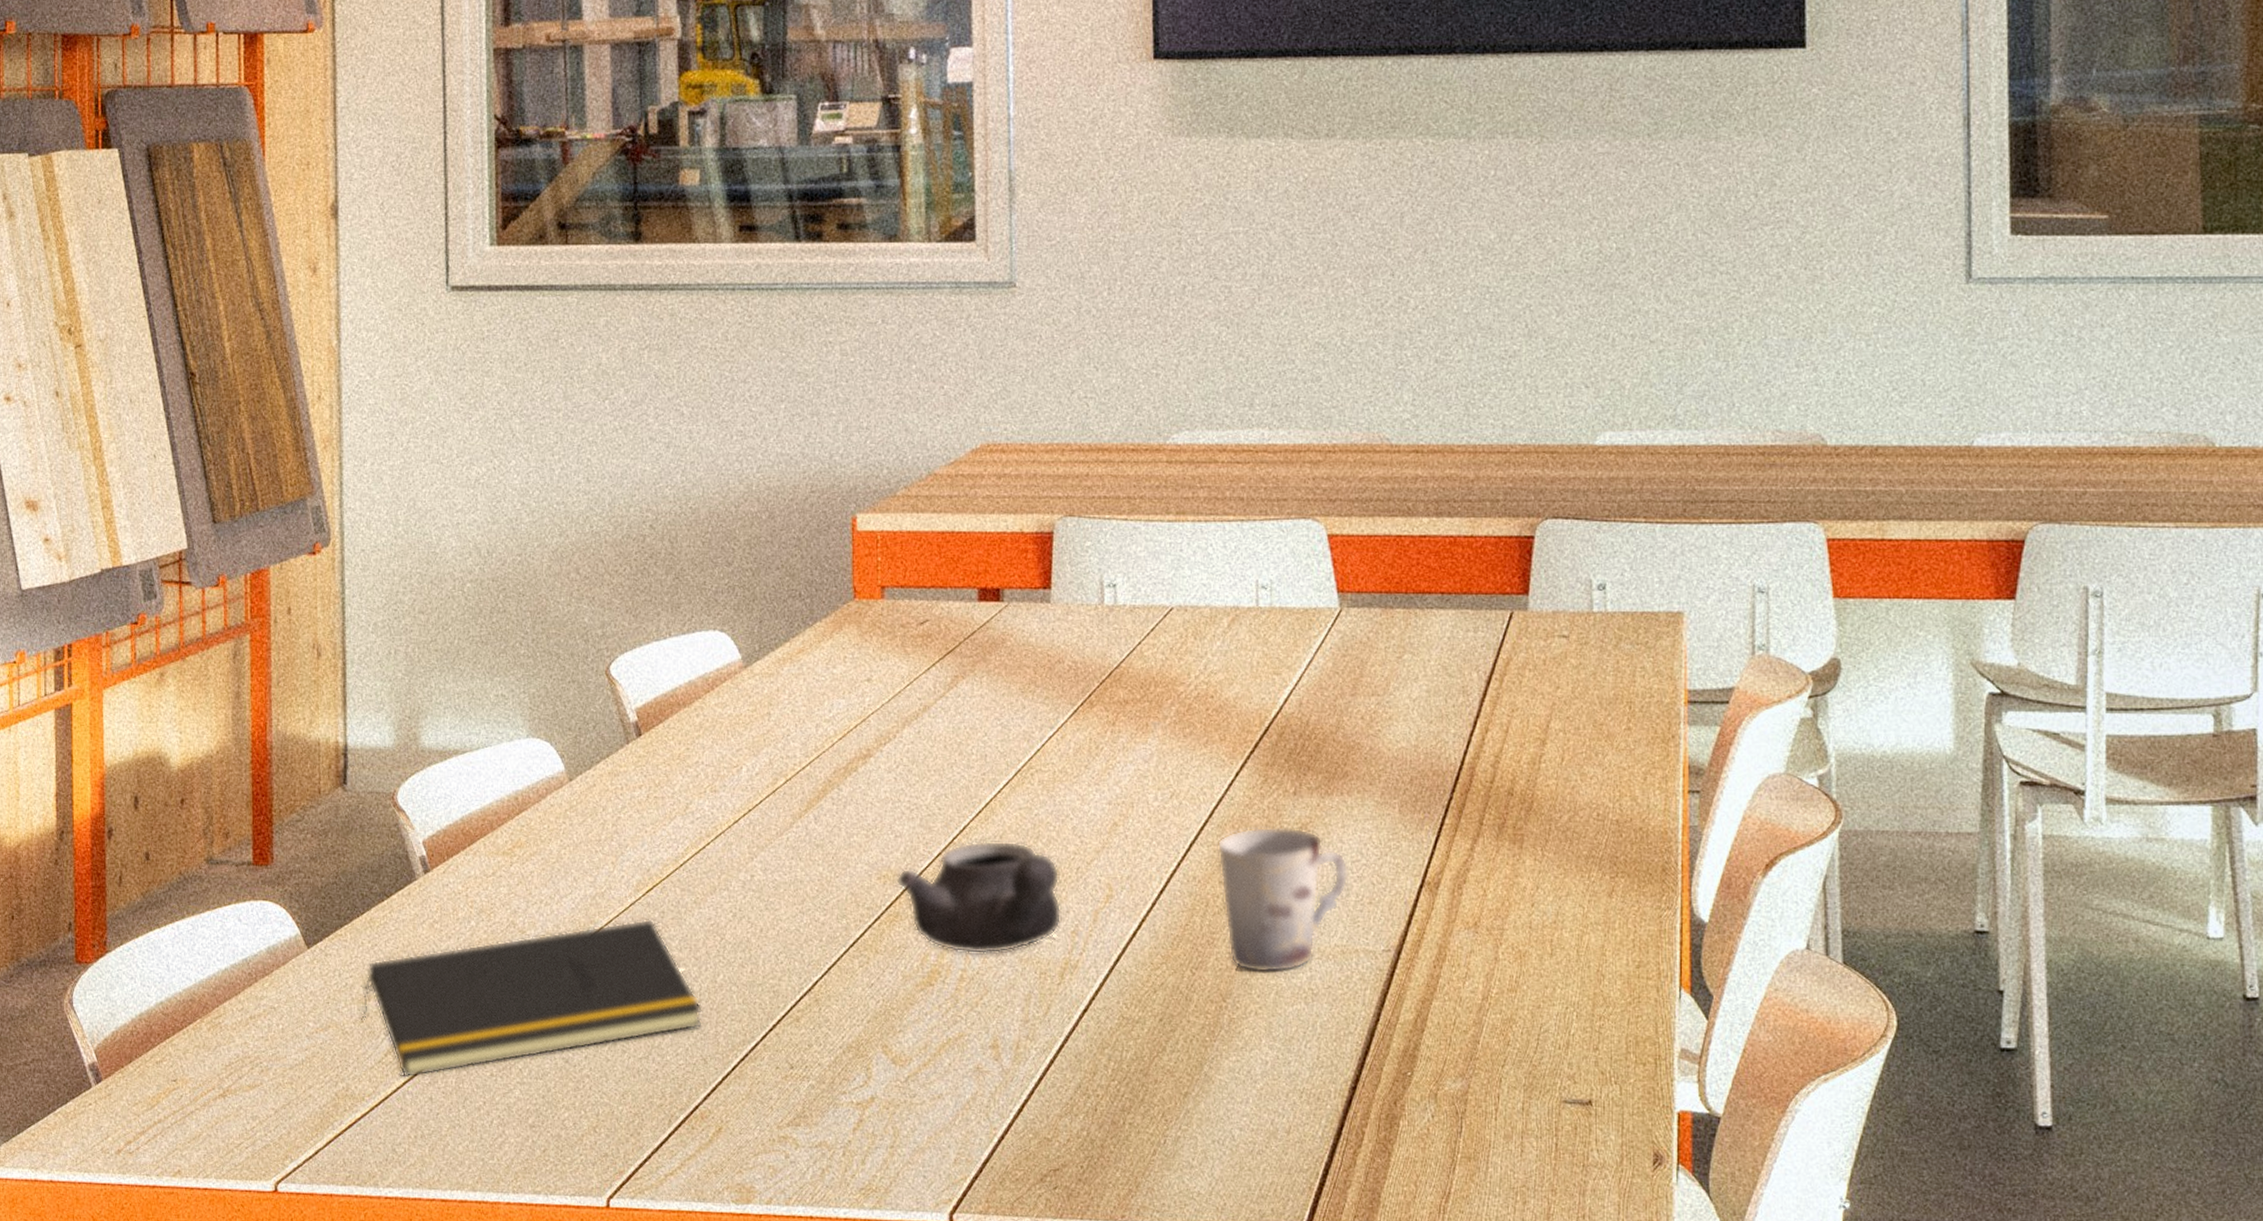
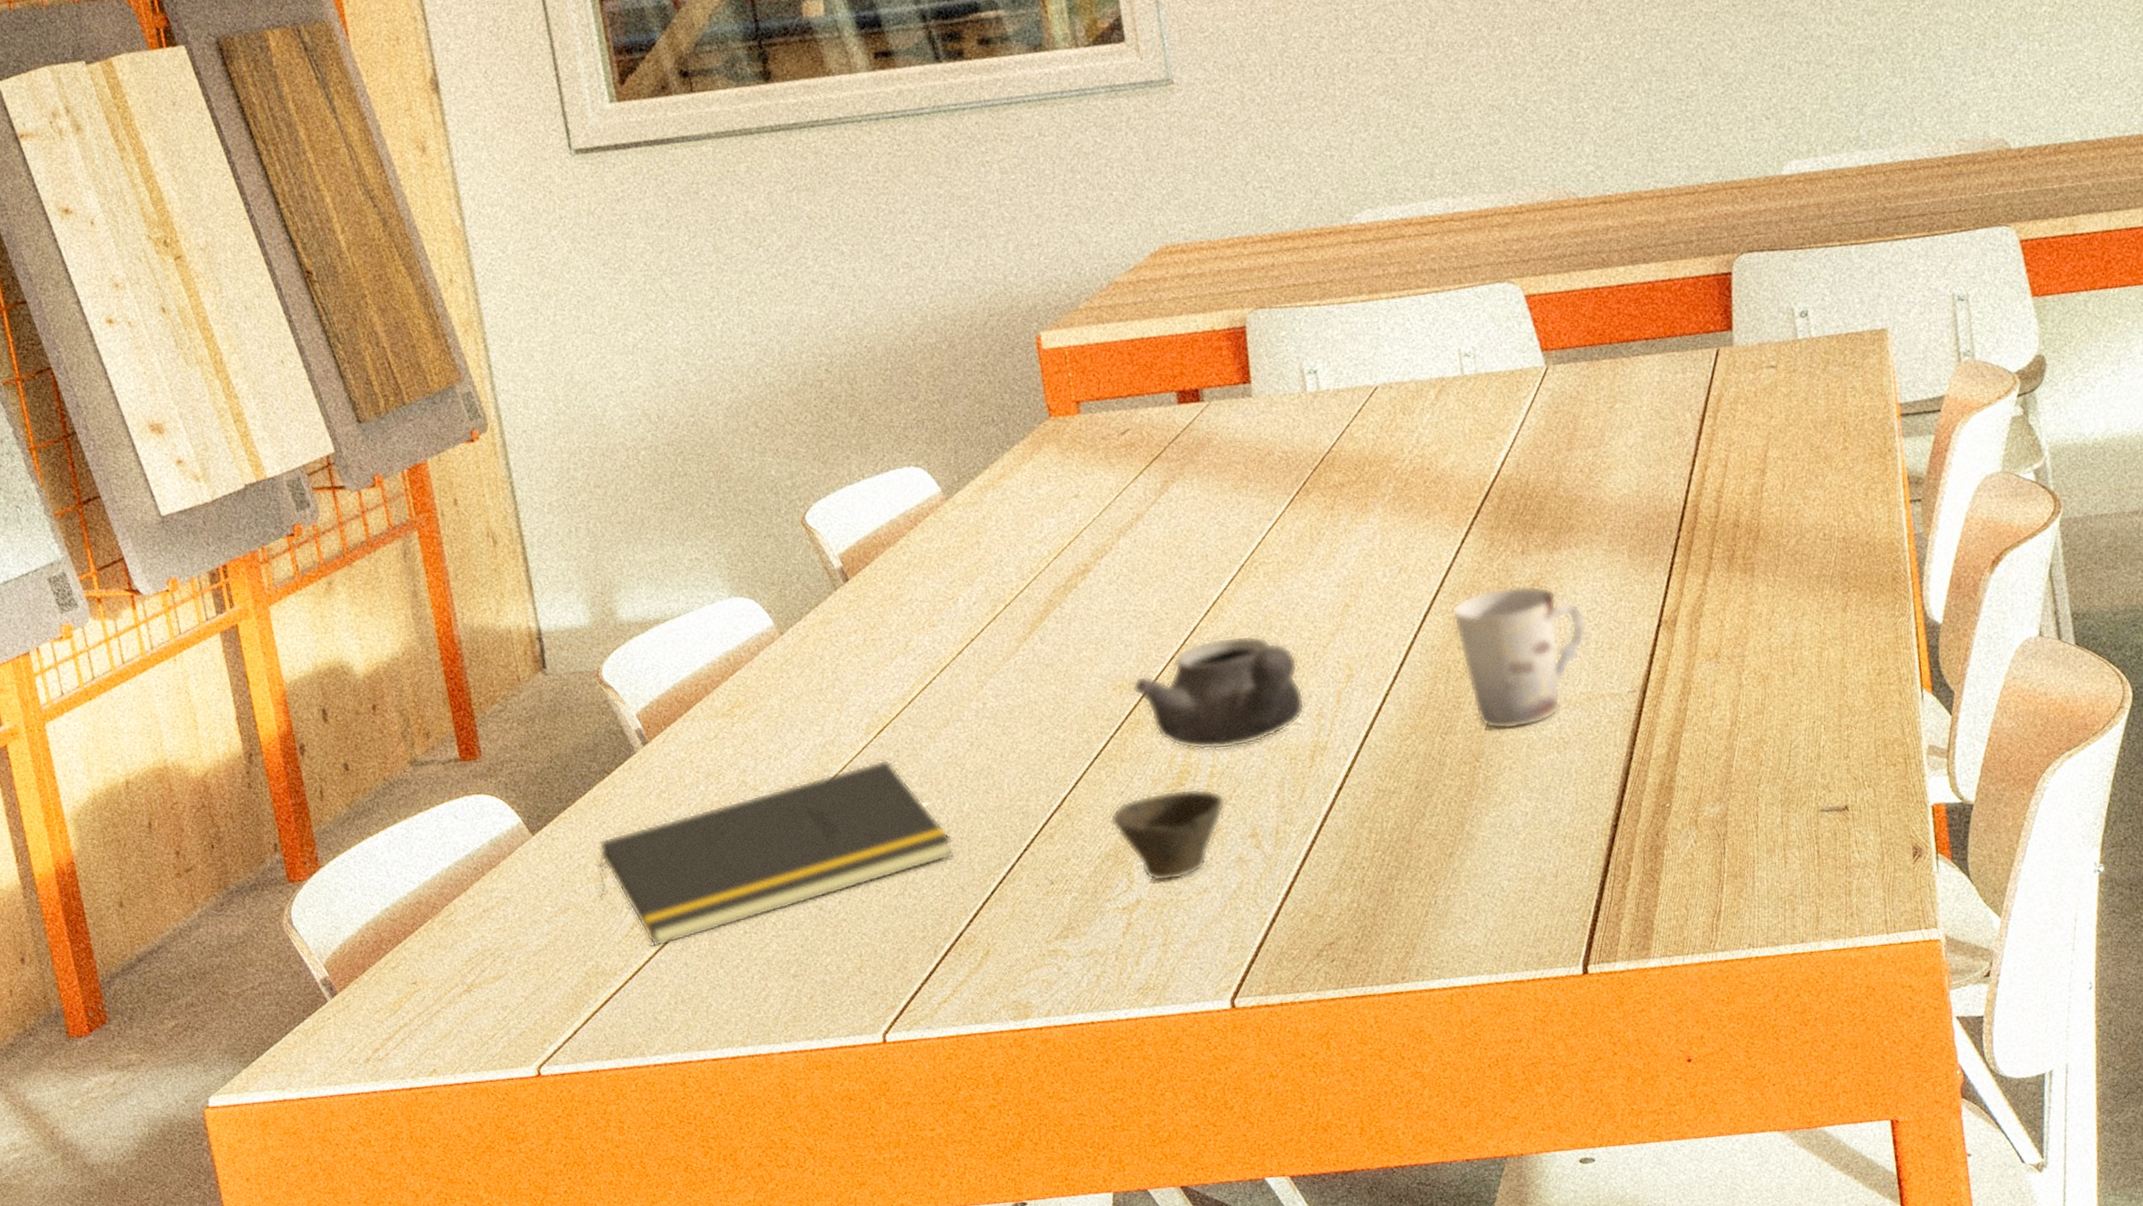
cup: none [857,989,971,1082] -> present [1110,788,1226,882]

